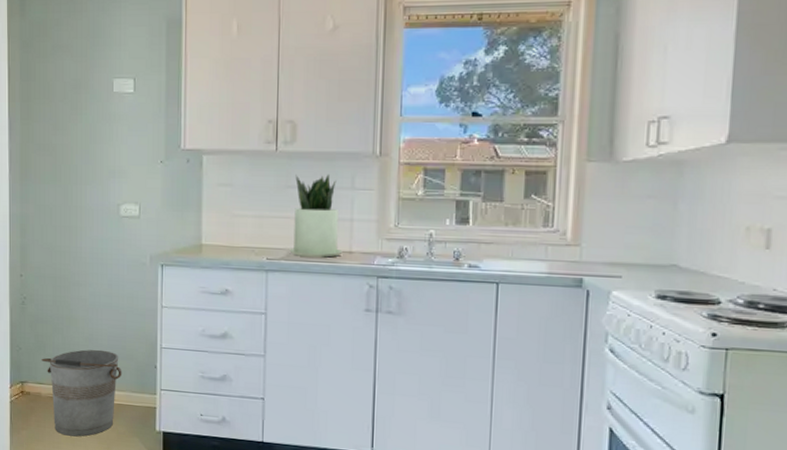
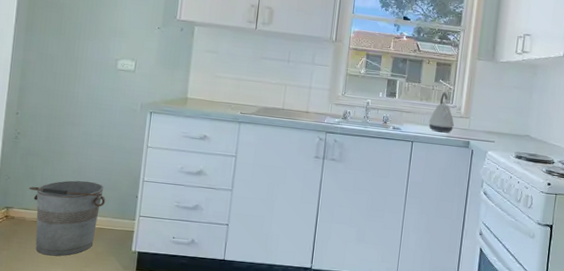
planter: present [288,174,343,258] -> none [258,49,302,115]
kettle: none [519,210,558,269] -> present [428,91,455,133]

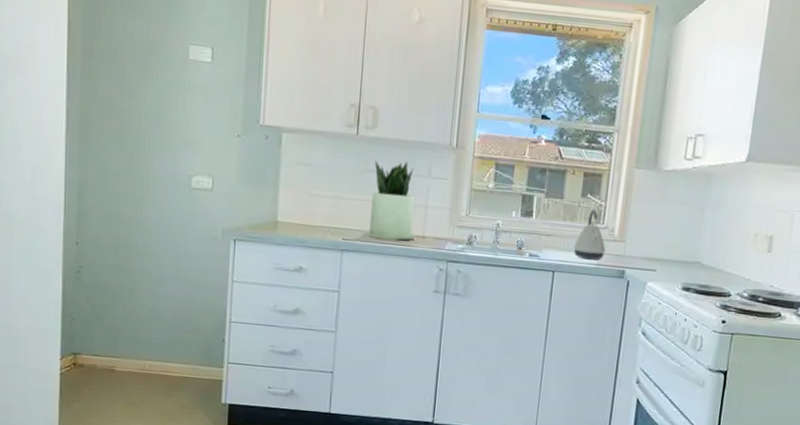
bucket: present [29,180,106,256] -> none [97,321,188,410]
planter: none [258,49,302,115] -> present [364,160,416,241]

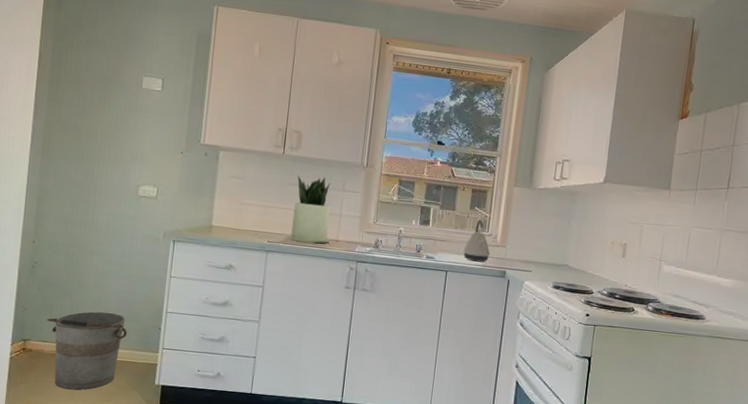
bucket: none [97,321,188,410] -> present [47,311,128,390]

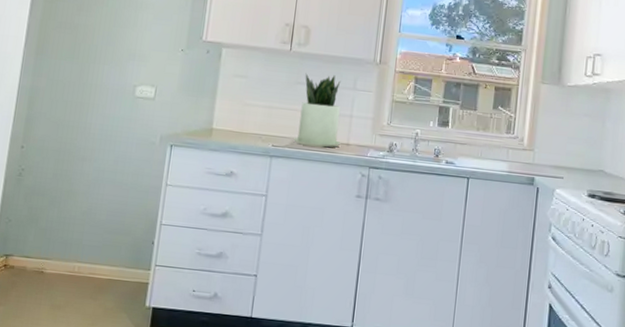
bucket: present [47,311,128,390] -> none [31,223,118,313]
kettle: present [463,219,490,262] -> none [486,120,517,168]

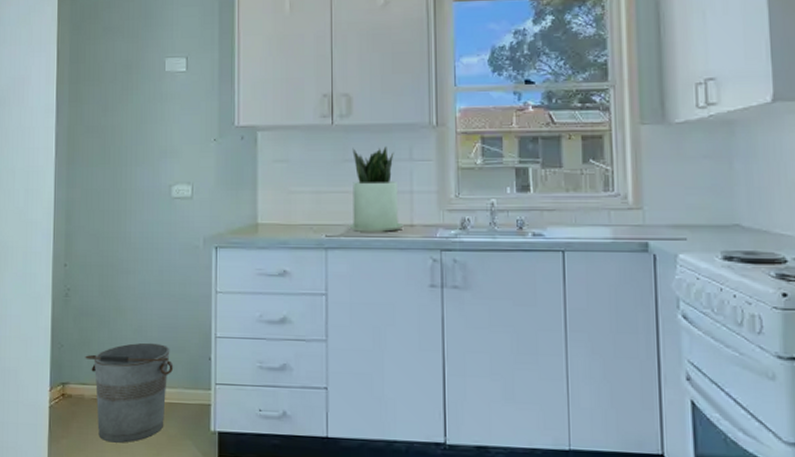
bucket: none [31,223,118,313] -> present [85,342,174,443]

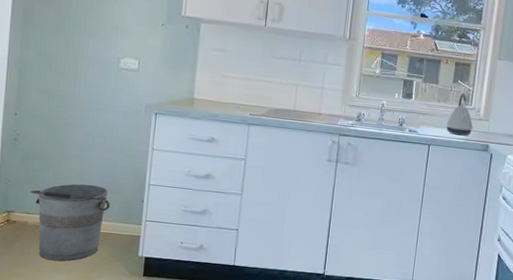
planter: present [347,146,404,232] -> none [268,48,314,117]
kettle: none [582,175,622,234] -> present [446,92,473,136]

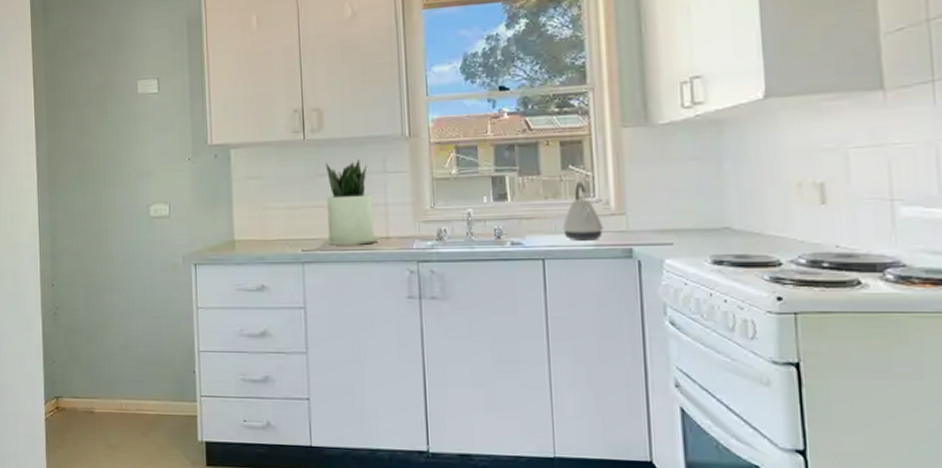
bucket: present [30,184,111,262] -> none [76,357,160,453]
planter: none [268,48,314,117] -> present [323,159,379,245]

